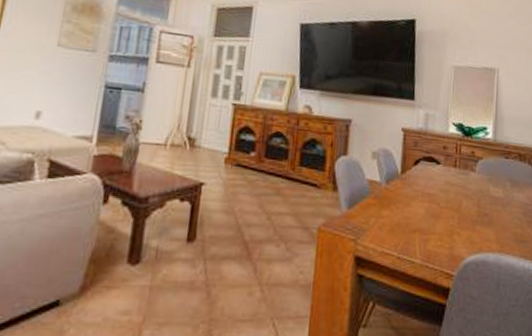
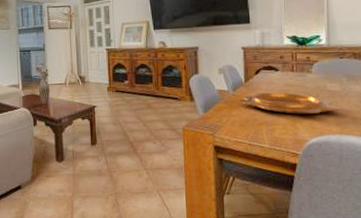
decorative bowl: none [395,190,502,224] -> present [242,92,341,114]

